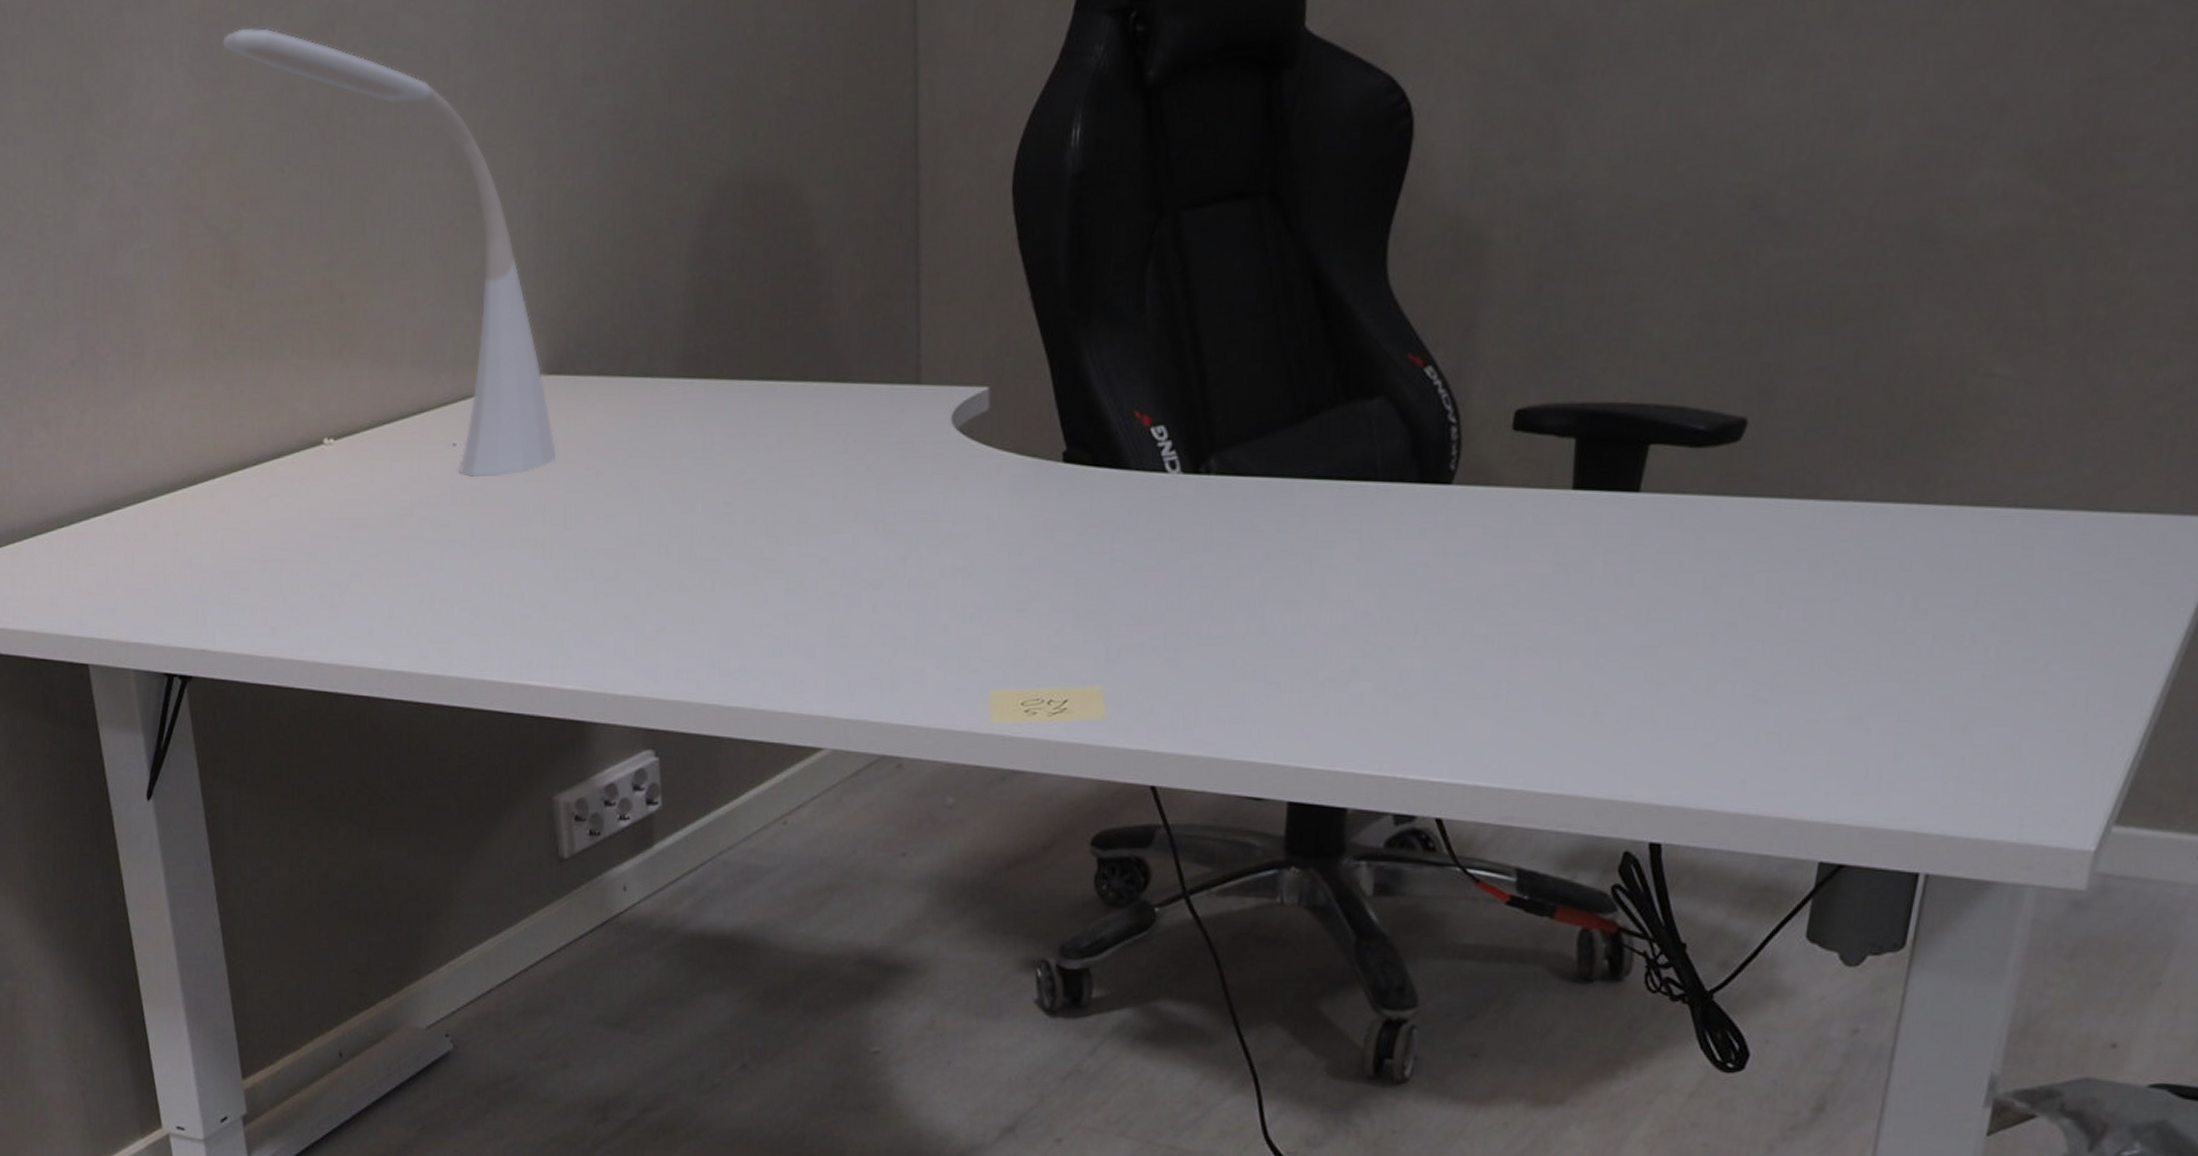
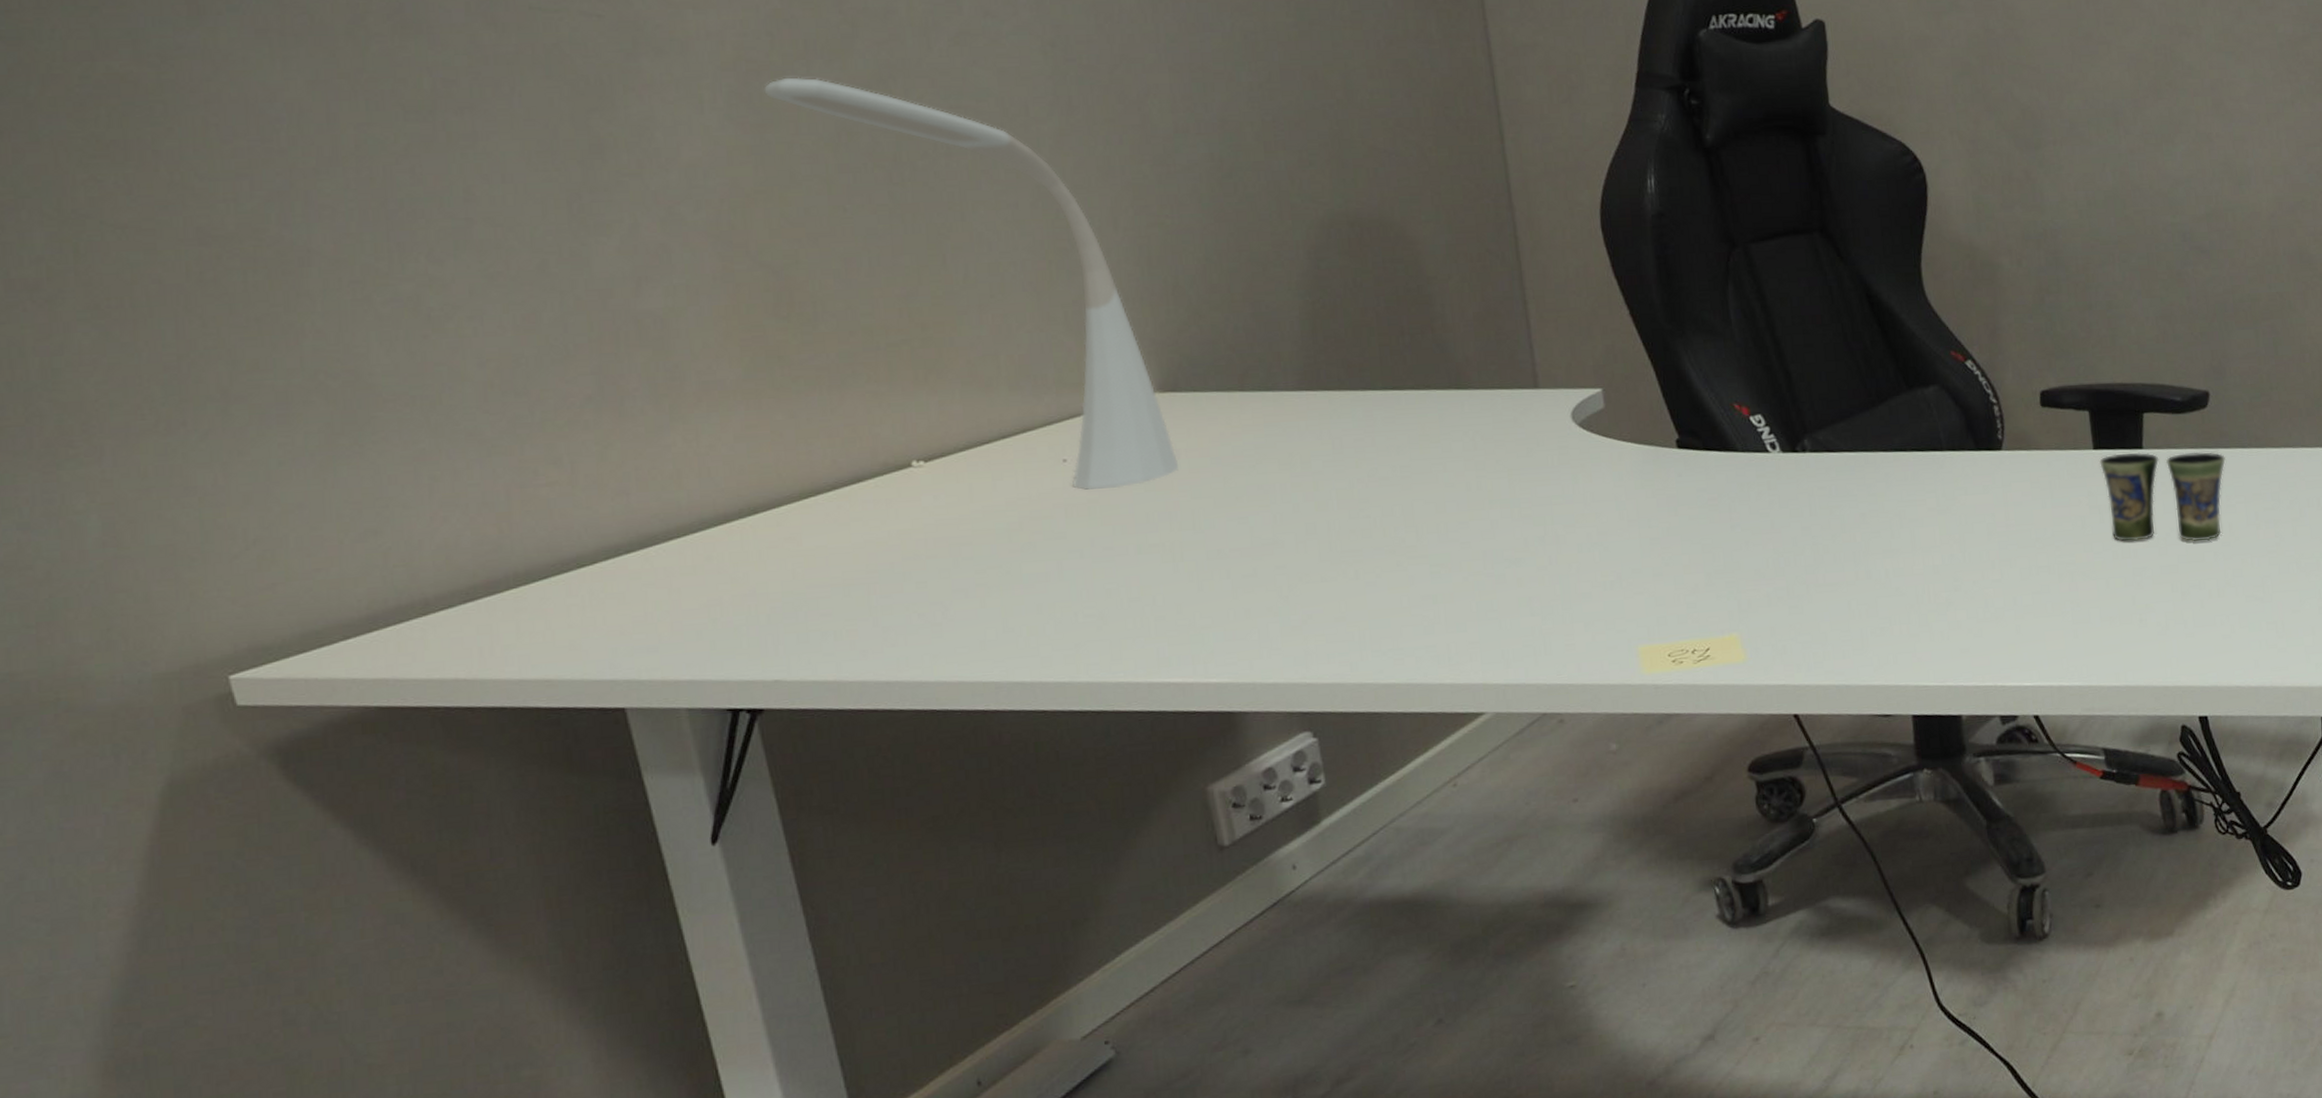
cup: none [1577,496,1754,619] -> present [2099,452,2227,541]

